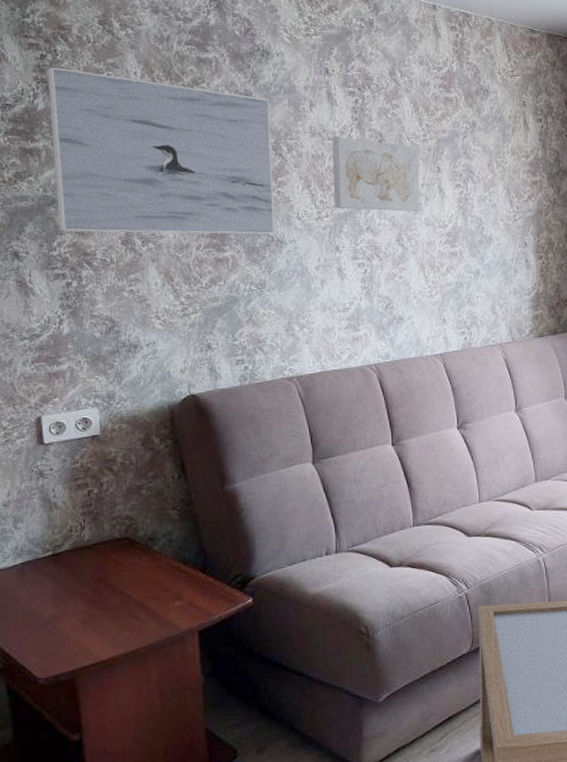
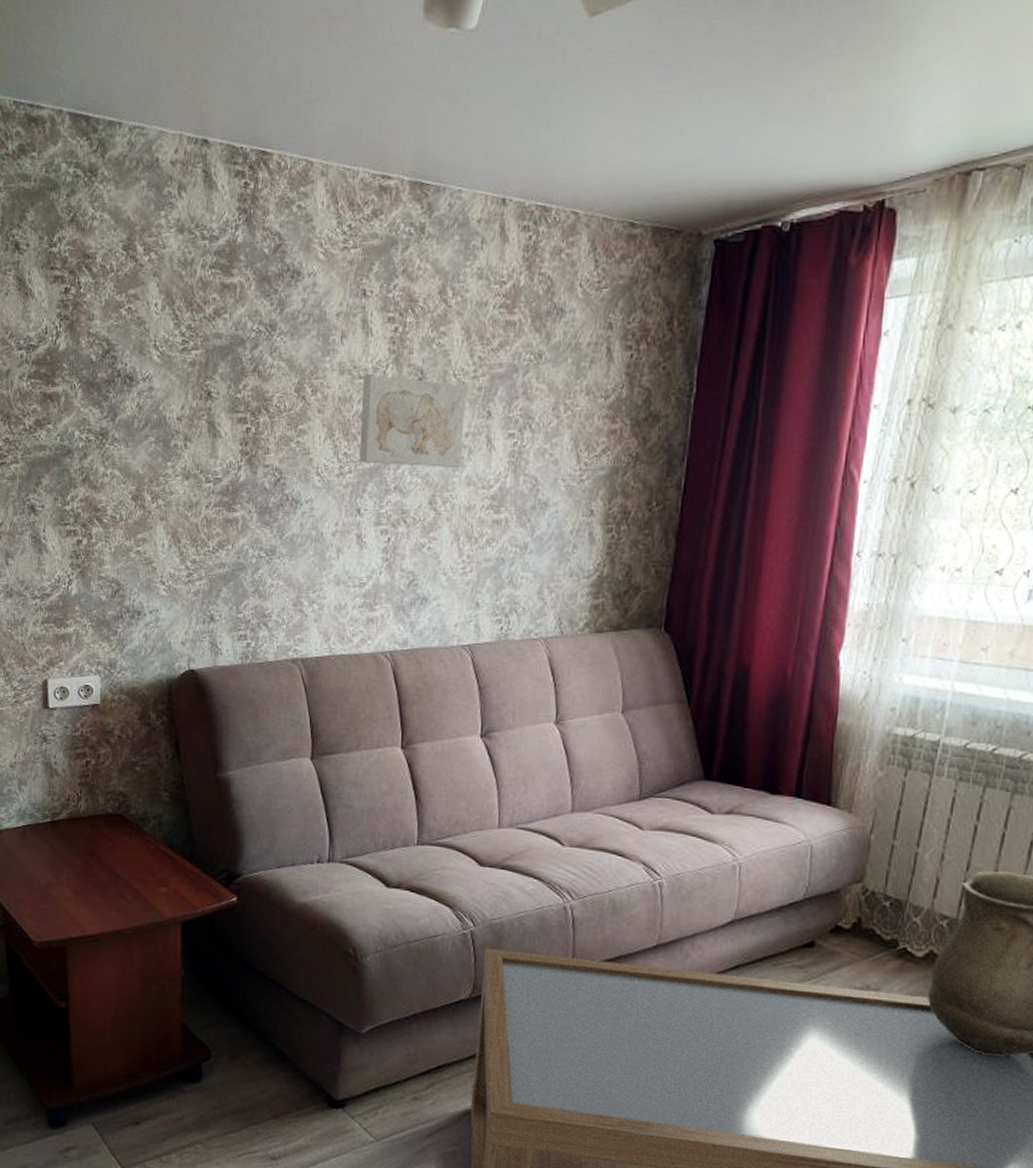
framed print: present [48,67,275,235] -> none [71,301,296,493]

